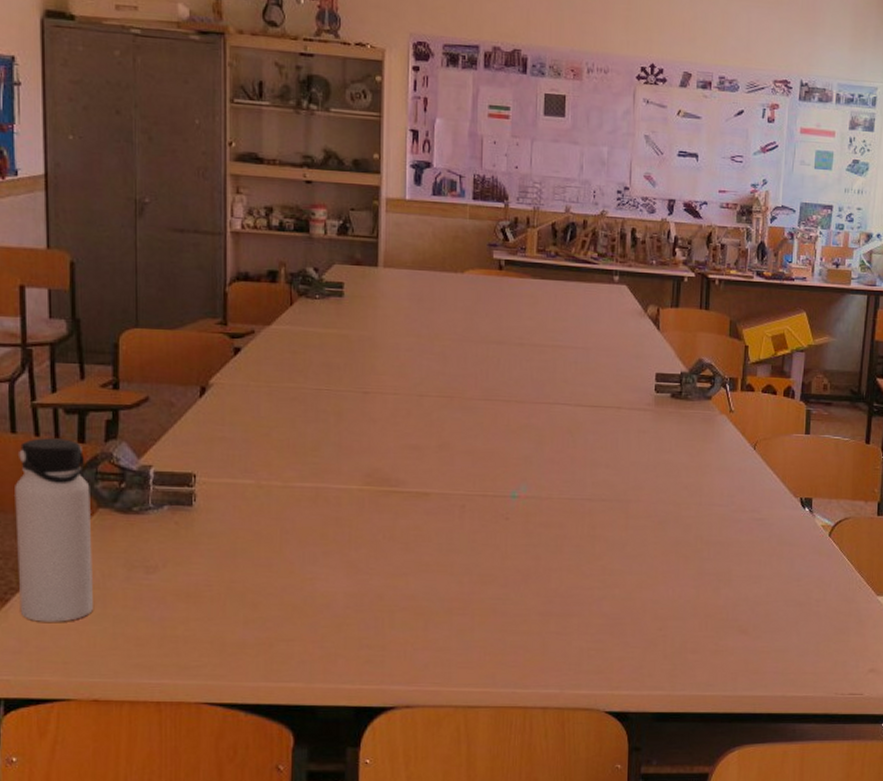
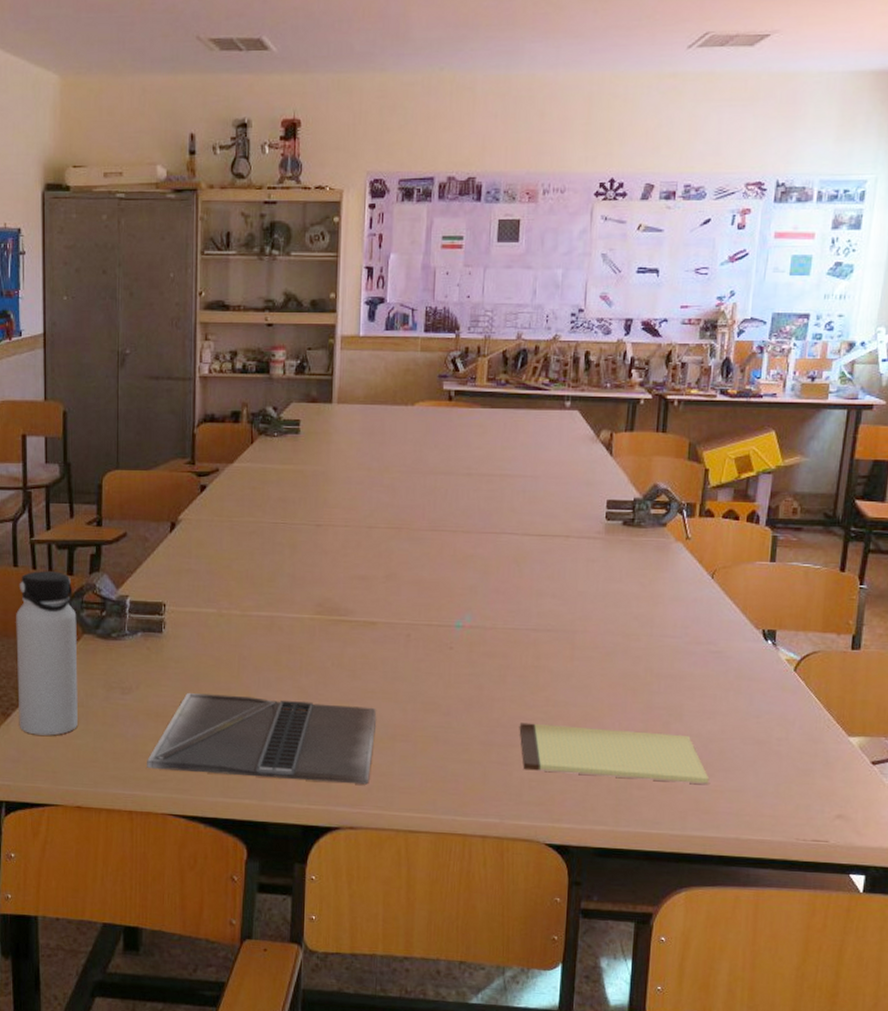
laptop: none [177,569,432,661] -> present [147,692,377,785]
notepad: none [577,592,757,646] -> present [519,722,710,784]

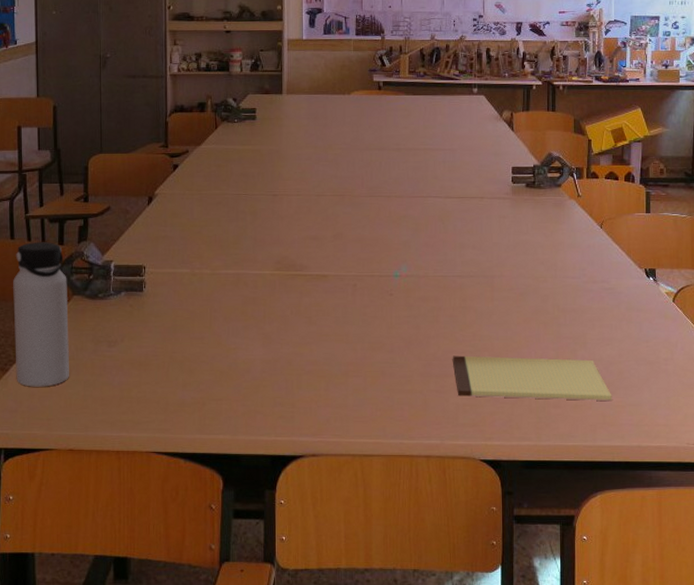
laptop: present [147,692,377,785] -> none [132,342,331,416]

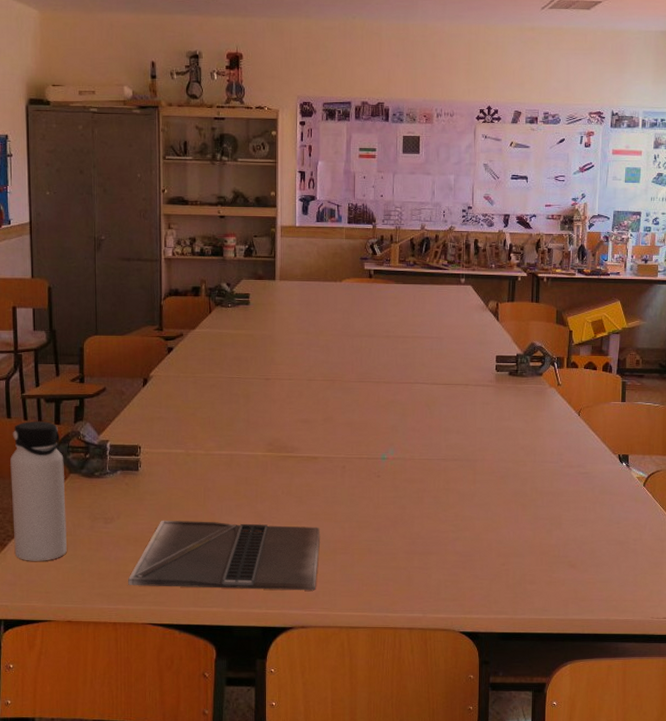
laptop: none [132,342,331,416] -> present [128,520,321,591]
notepad: present [452,355,612,401] -> none [435,534,584,578]

